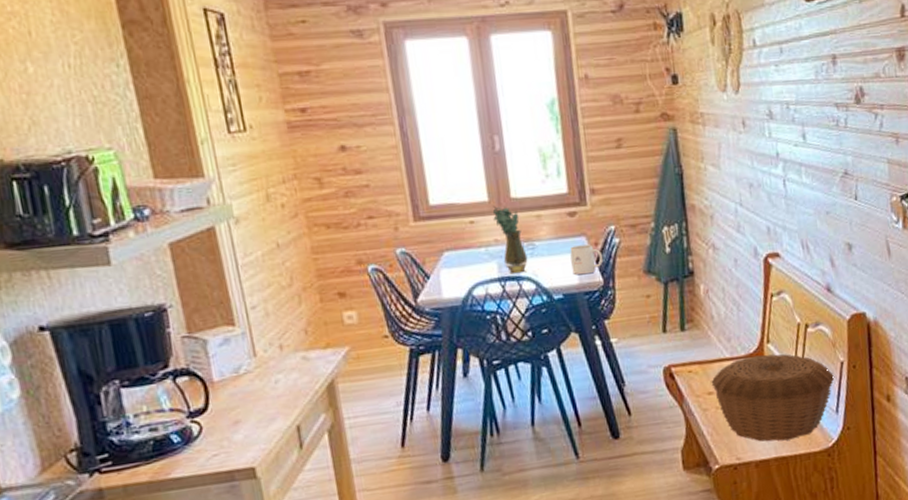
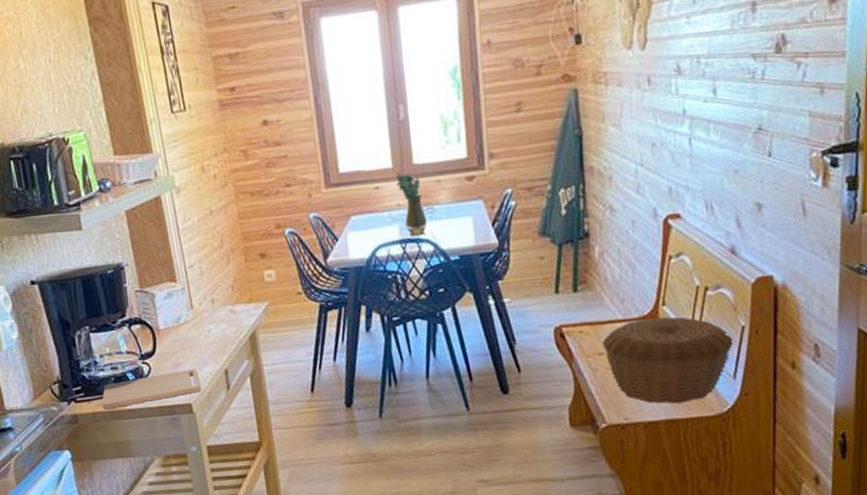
cutting board: none [136,426,268,481] -> present [101,369,202,410]
mug: present [570,244,604,275] -> none [467,207,499,237]

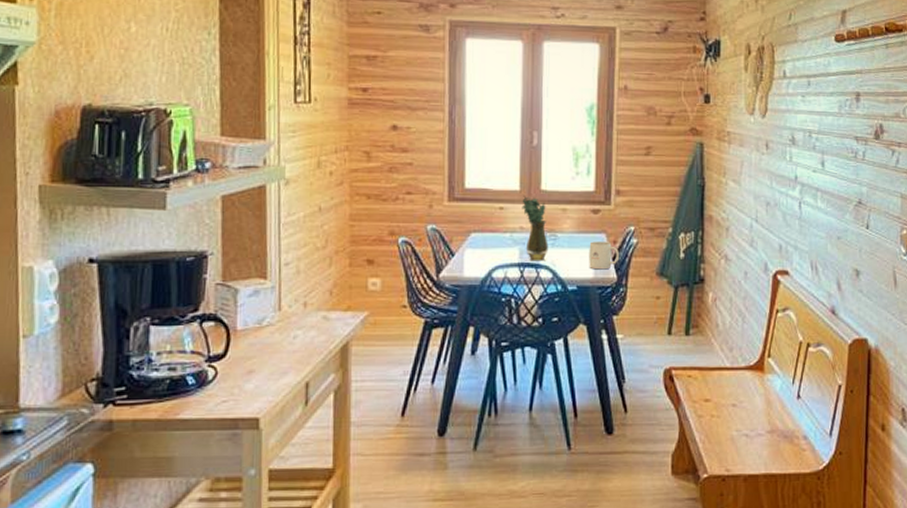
cutting board: present [101,369,202,410] -> none [147,378,274,417]
mug: none [467,207,499,237] -> present [589,241,620,270]
woven basket: present [602,317,734,404] -> none [709,368,832,458]

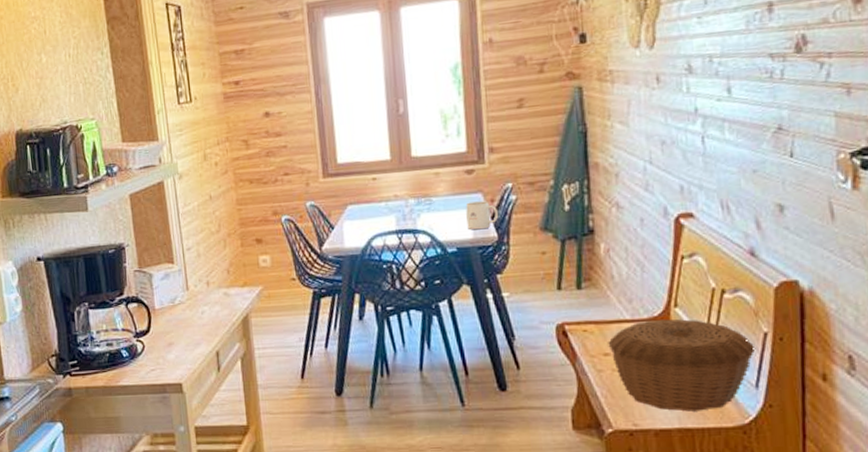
vase: present [522,195,549,260] -> none [393,163,425,226]
woven basket: none [709,368,832,458] -> present [608,319,756,412]

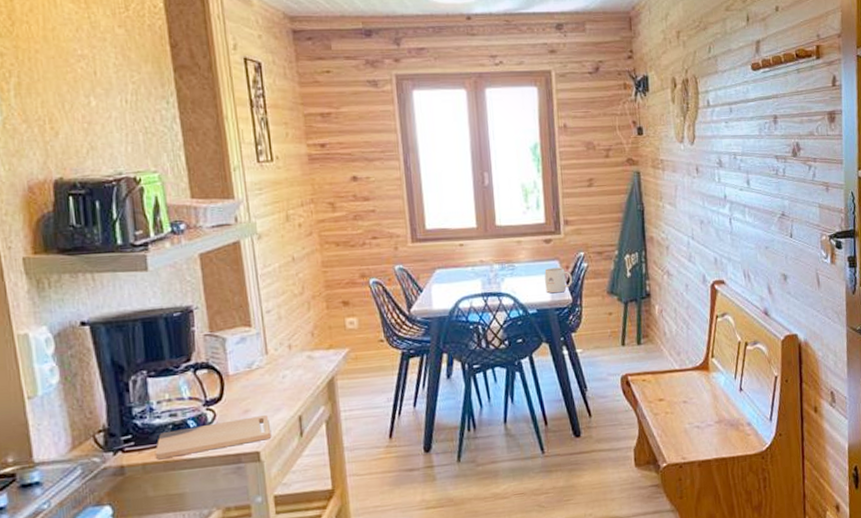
cutting board: none [95,349,192,385] -> present [154,415,272,460]
woven basket: present [608,319,756,412] -> none [662,367,770,444]

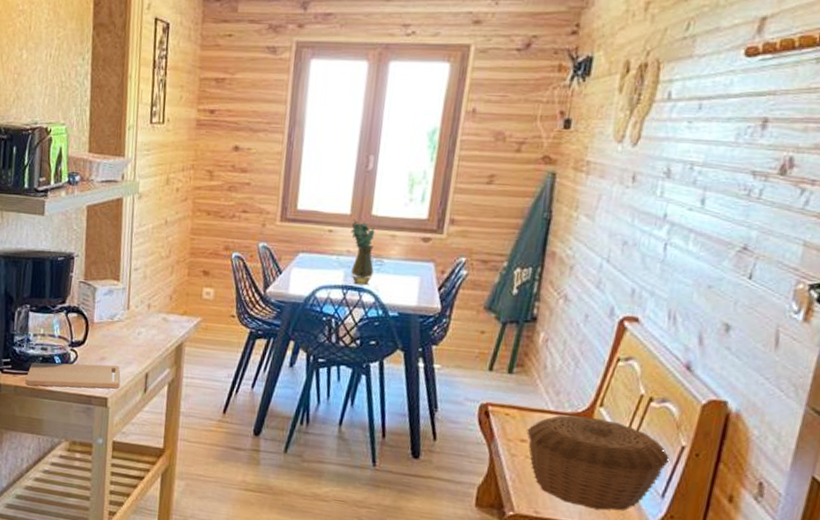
vase: none [479,231,508,290] -> present [350,219,376,284]
mug: present [544,267,573,294] -> none [413,270,447,299]
woven basket: none [662,367,770,444] -> present [526,415,670,511]

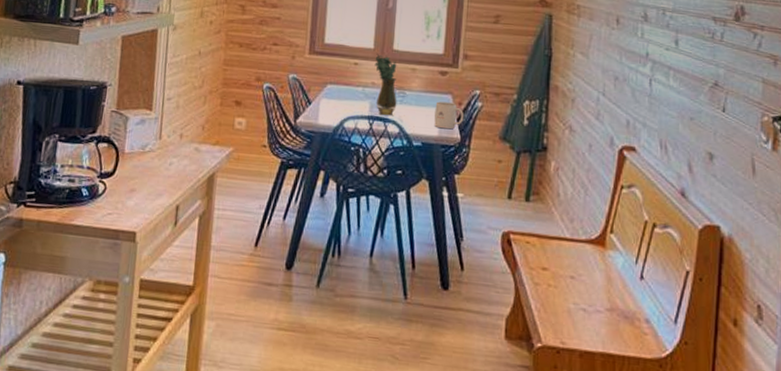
cutting board: present [25,362,120,389] -> none [49,195,150,223]
mug: none [413,270,447,299] -> present [434,101,464,130]
woven basket: present [526,415,670,511] -> none [547,242,678,339]

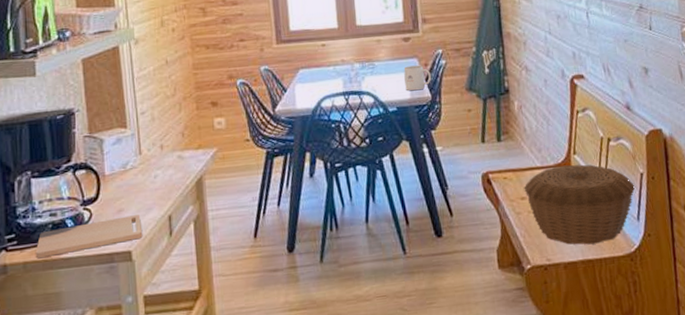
cutting board: none [49,195,150,223] -> present [35,215,143,259]
vase: present [374,53,397,115] -> none [341,31,368,88]
woven basket: none [547,242,678,339] -> present [524,164,636,245]

